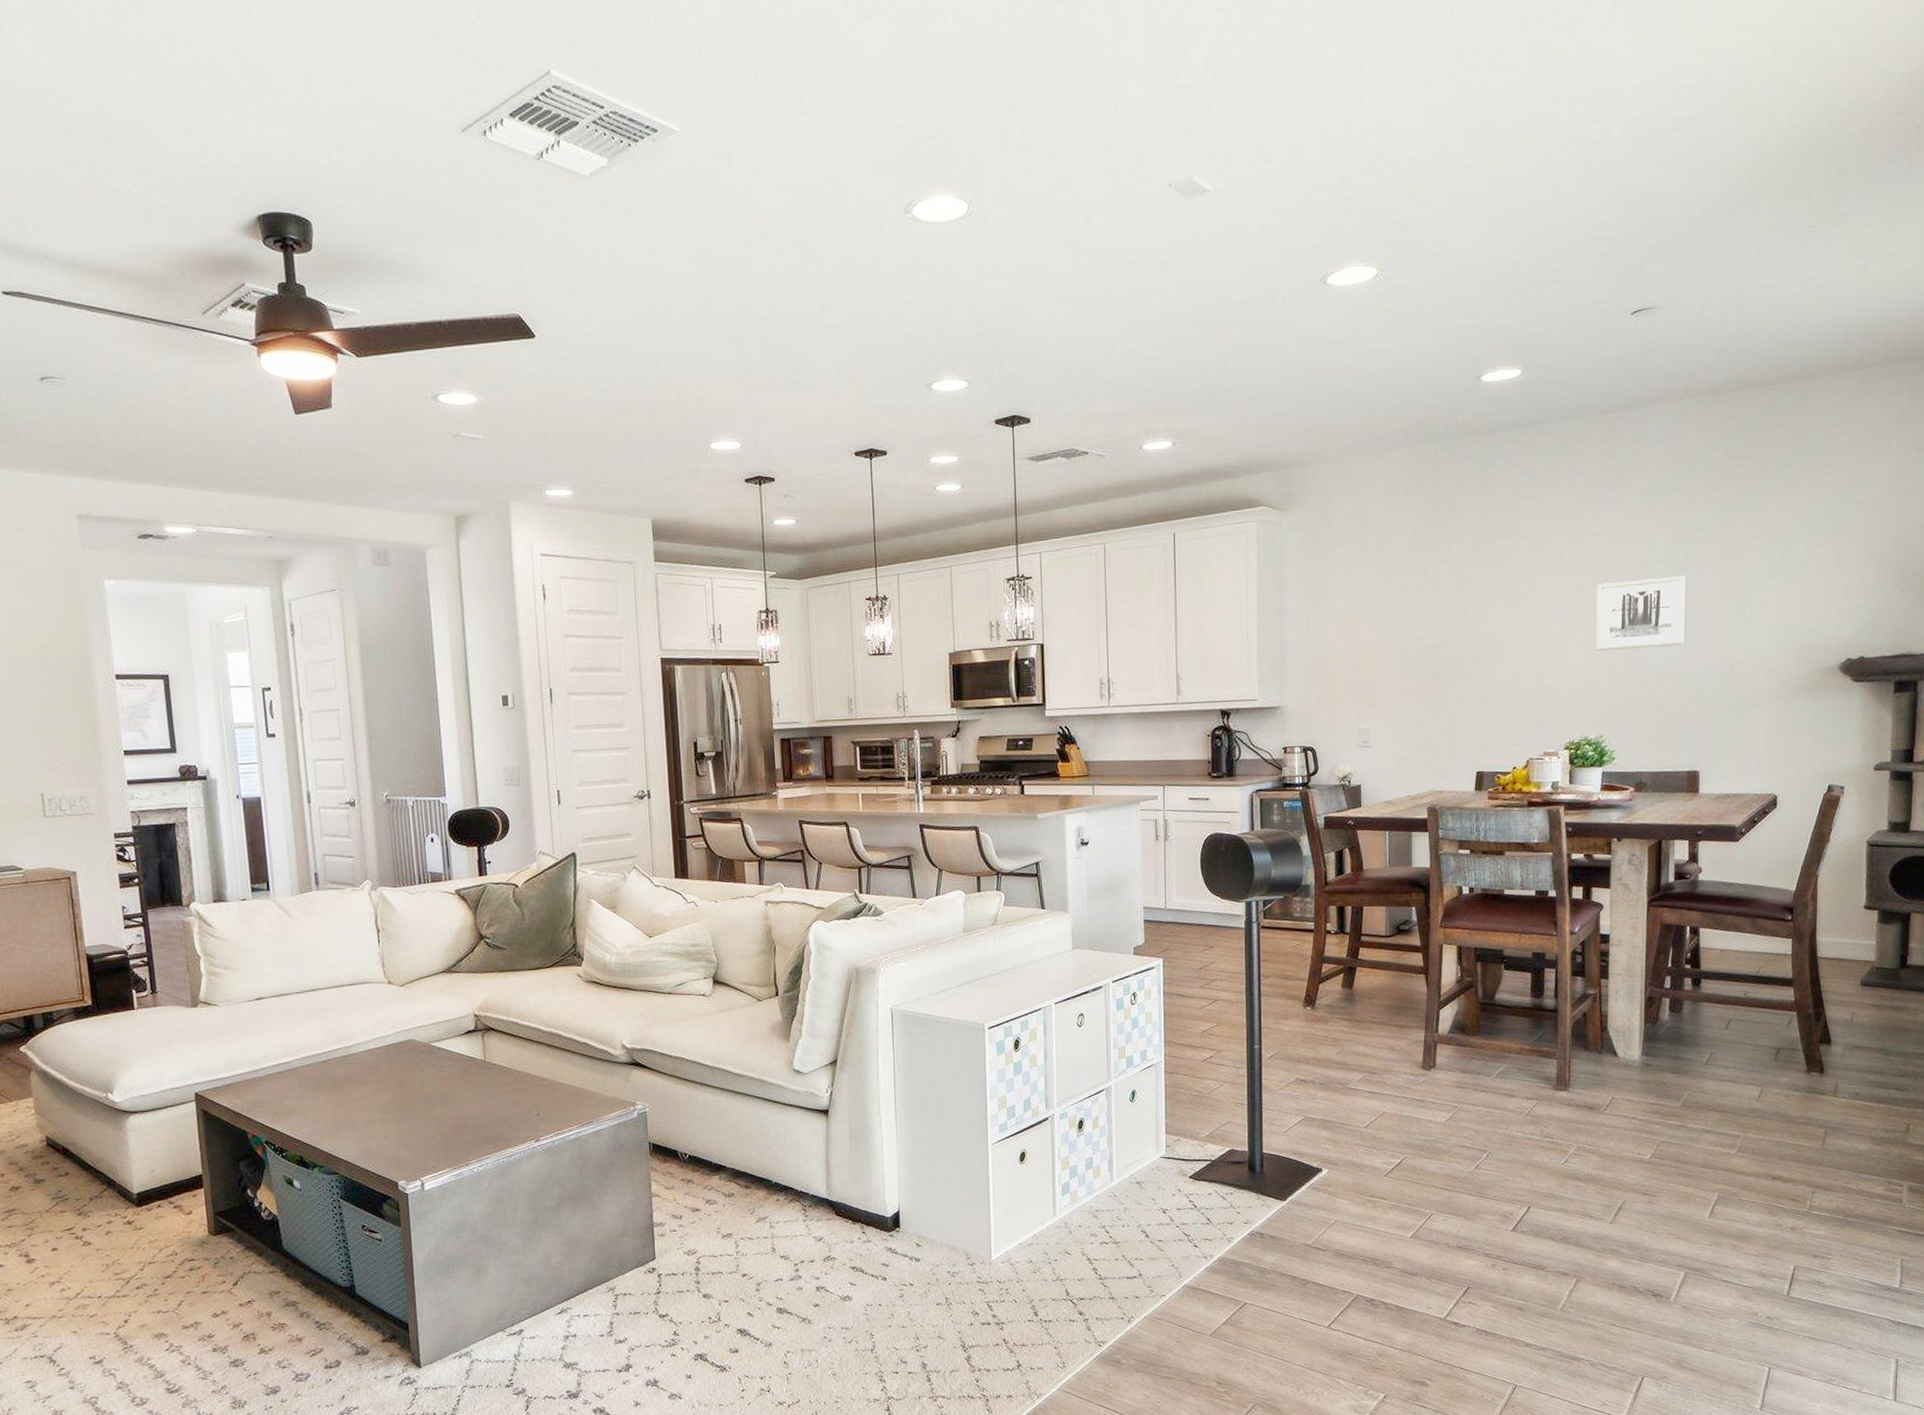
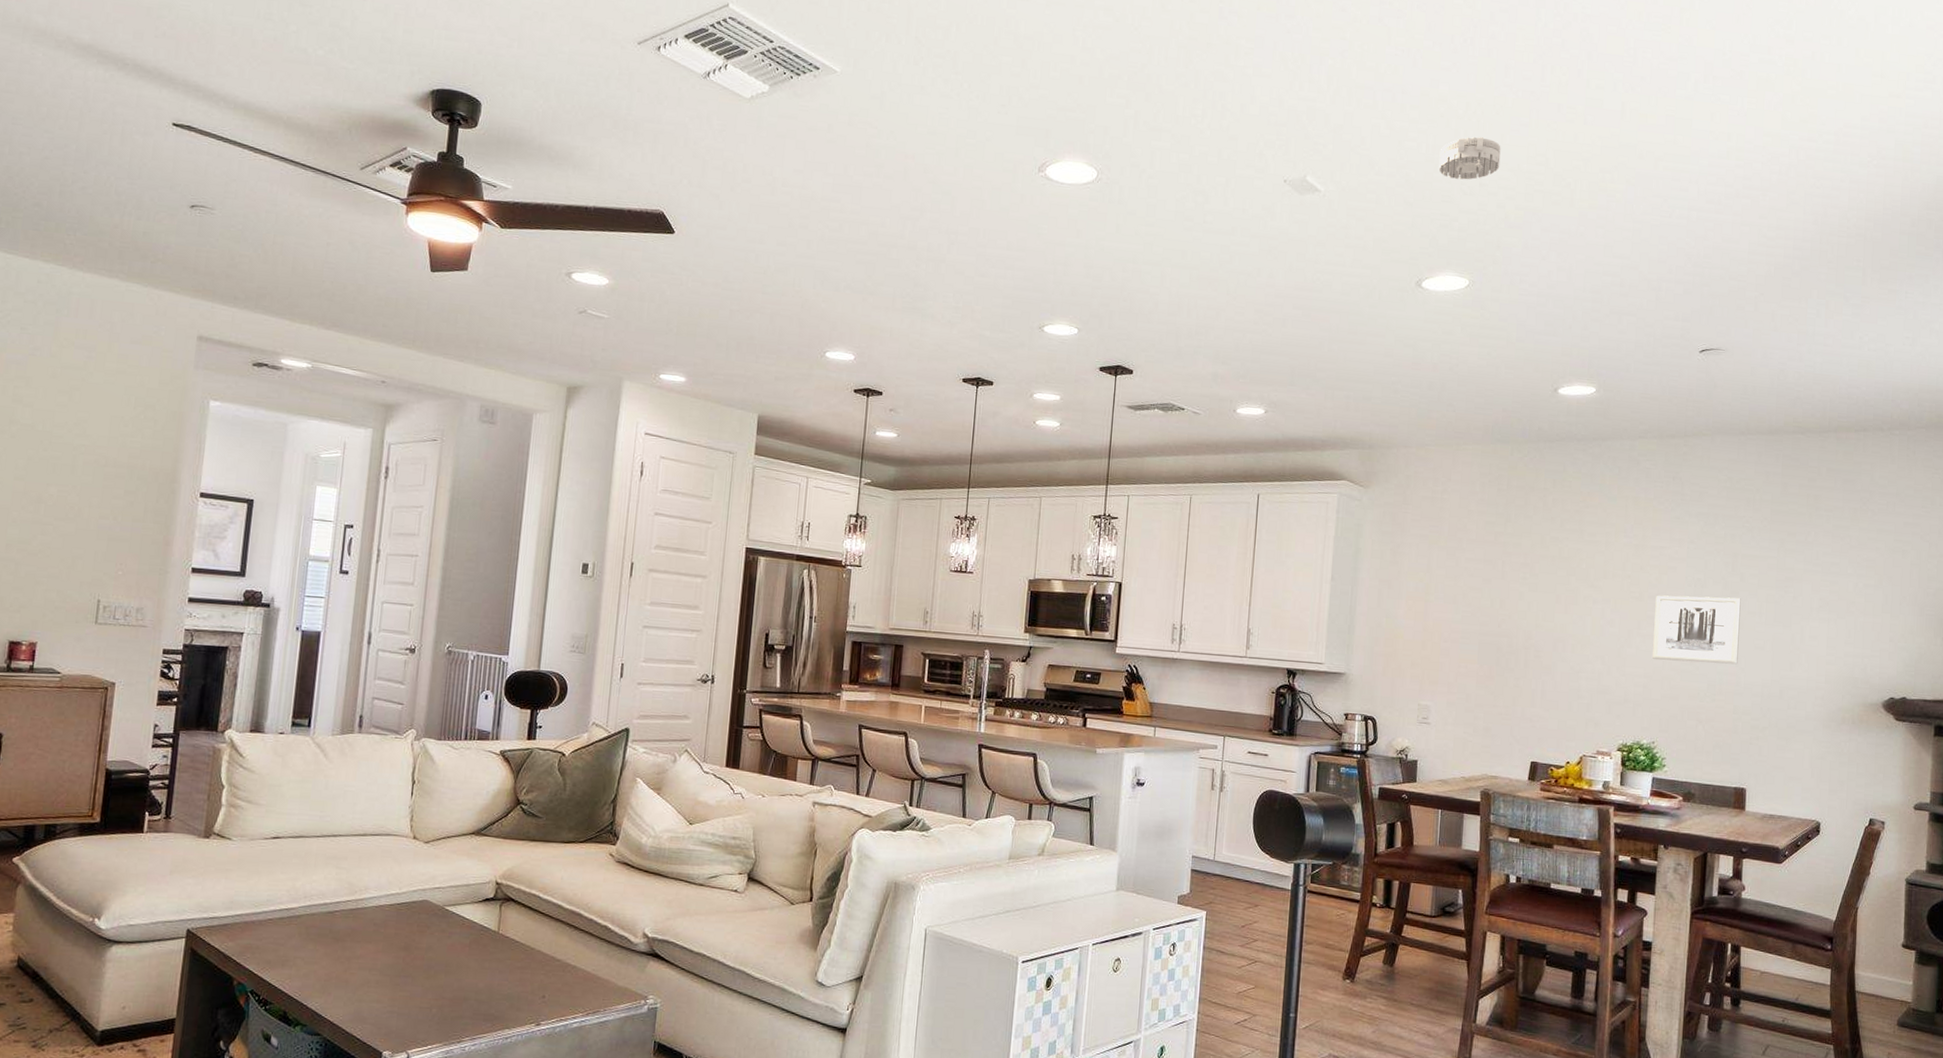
smoke detector: none [1335,103,1402,156] -> present [1439,136,1501,180]

